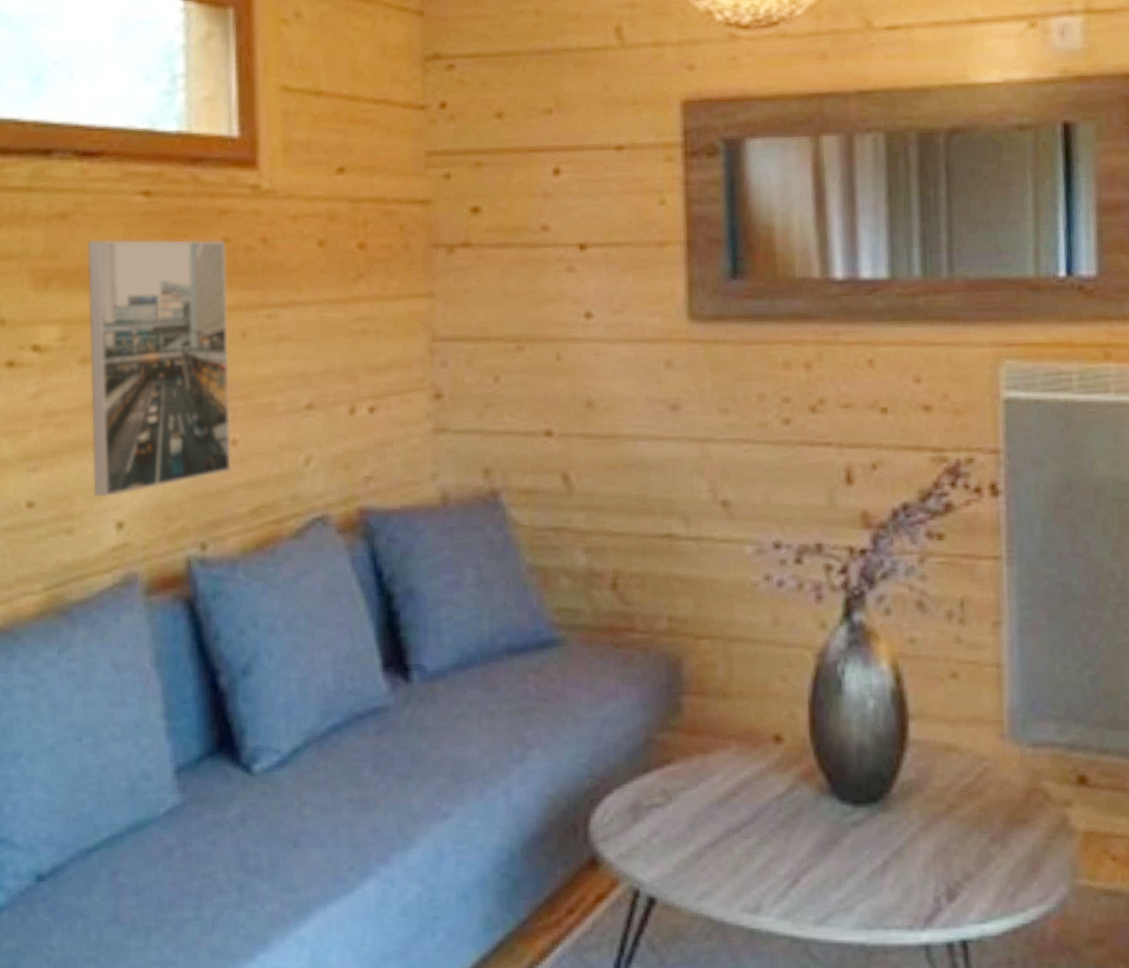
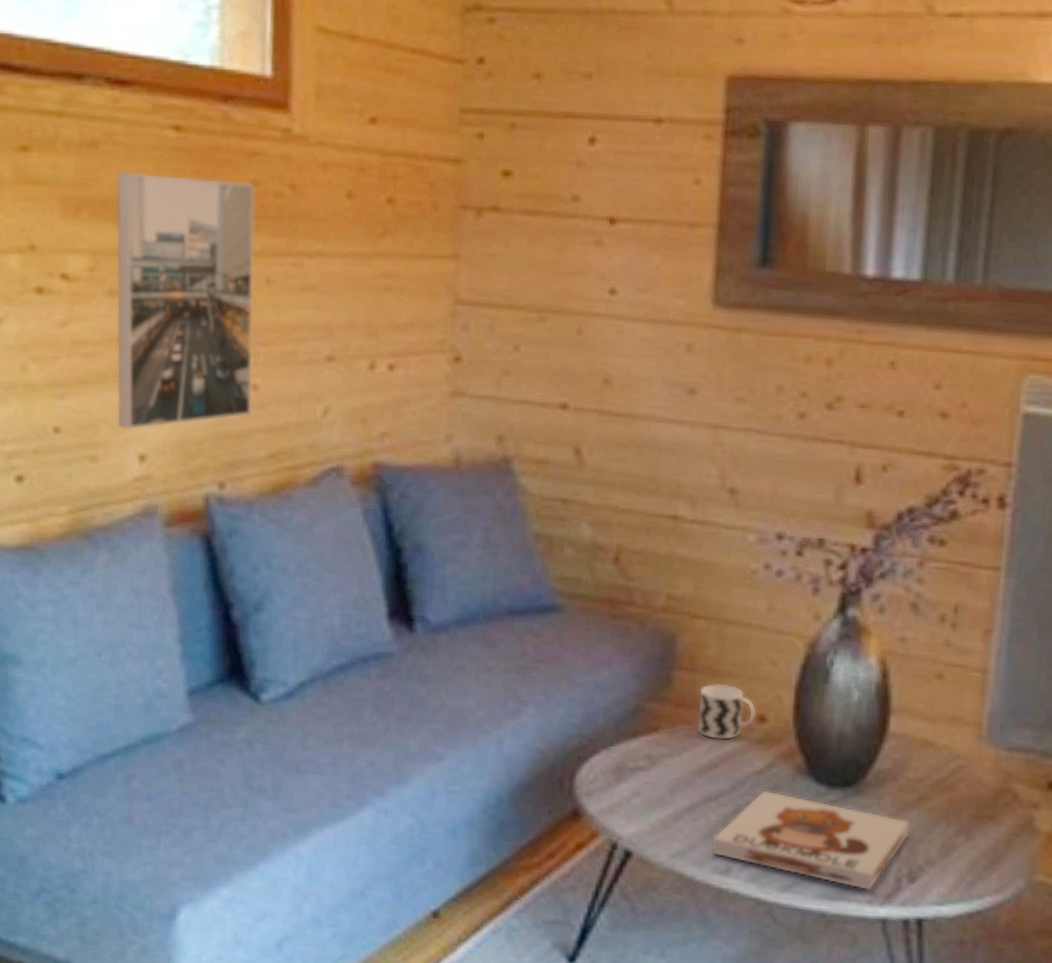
cup: none [711,705,772,766] -> present [698,683,757,740]
board game: none [738,815,943,916] -> present [711,790,911,891]

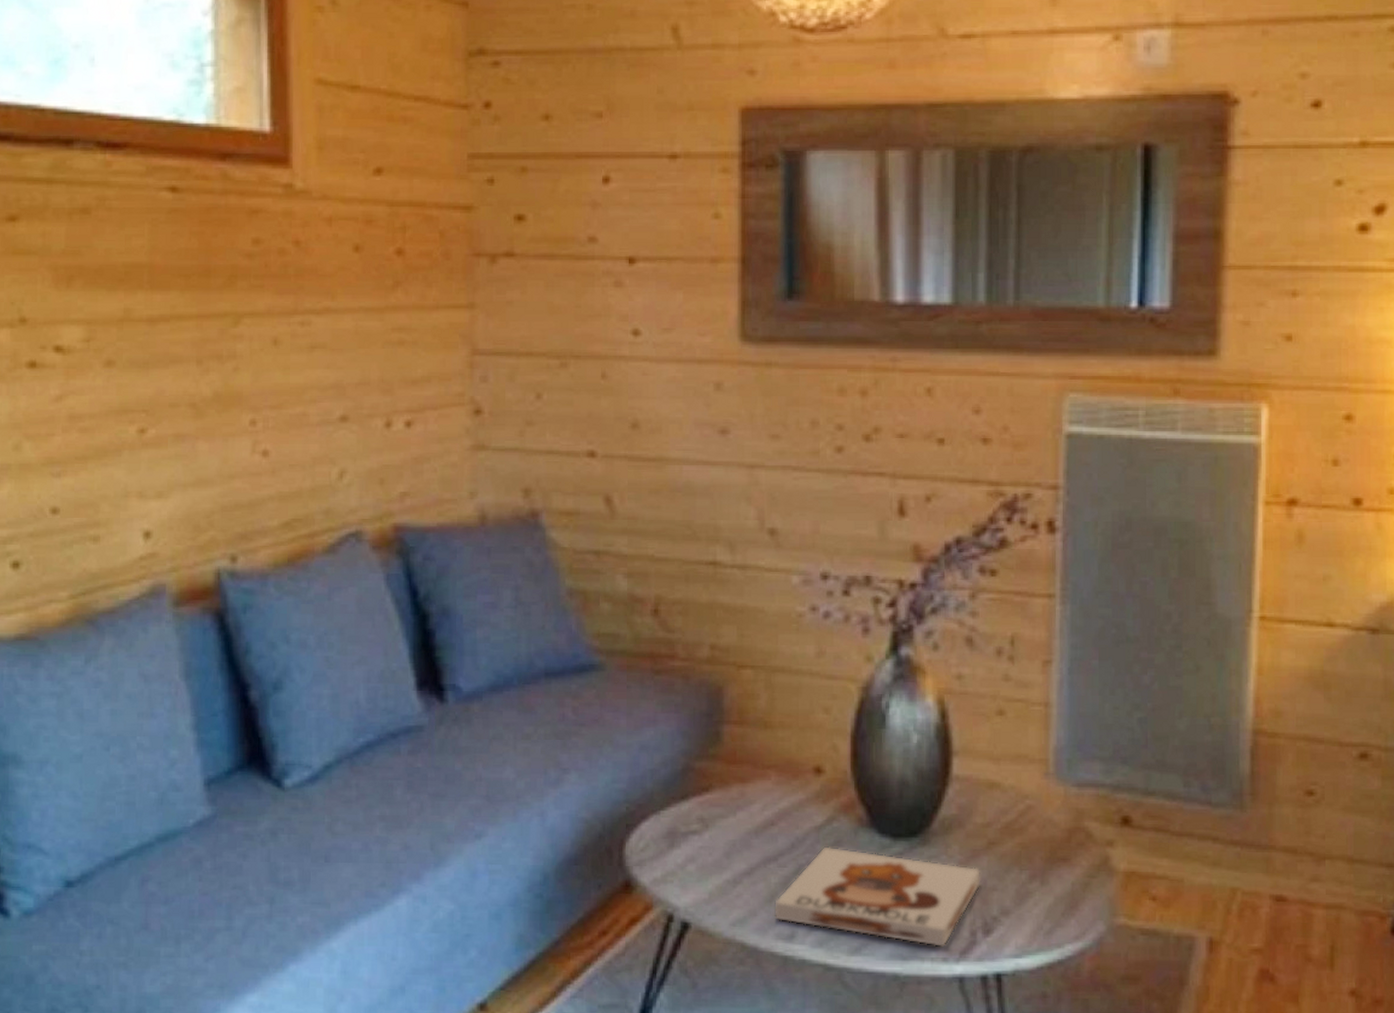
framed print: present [116,171,255,430] -> none [111,237,263,506]
cup: present [698,683,757,740] -> none [751,736,812,796]

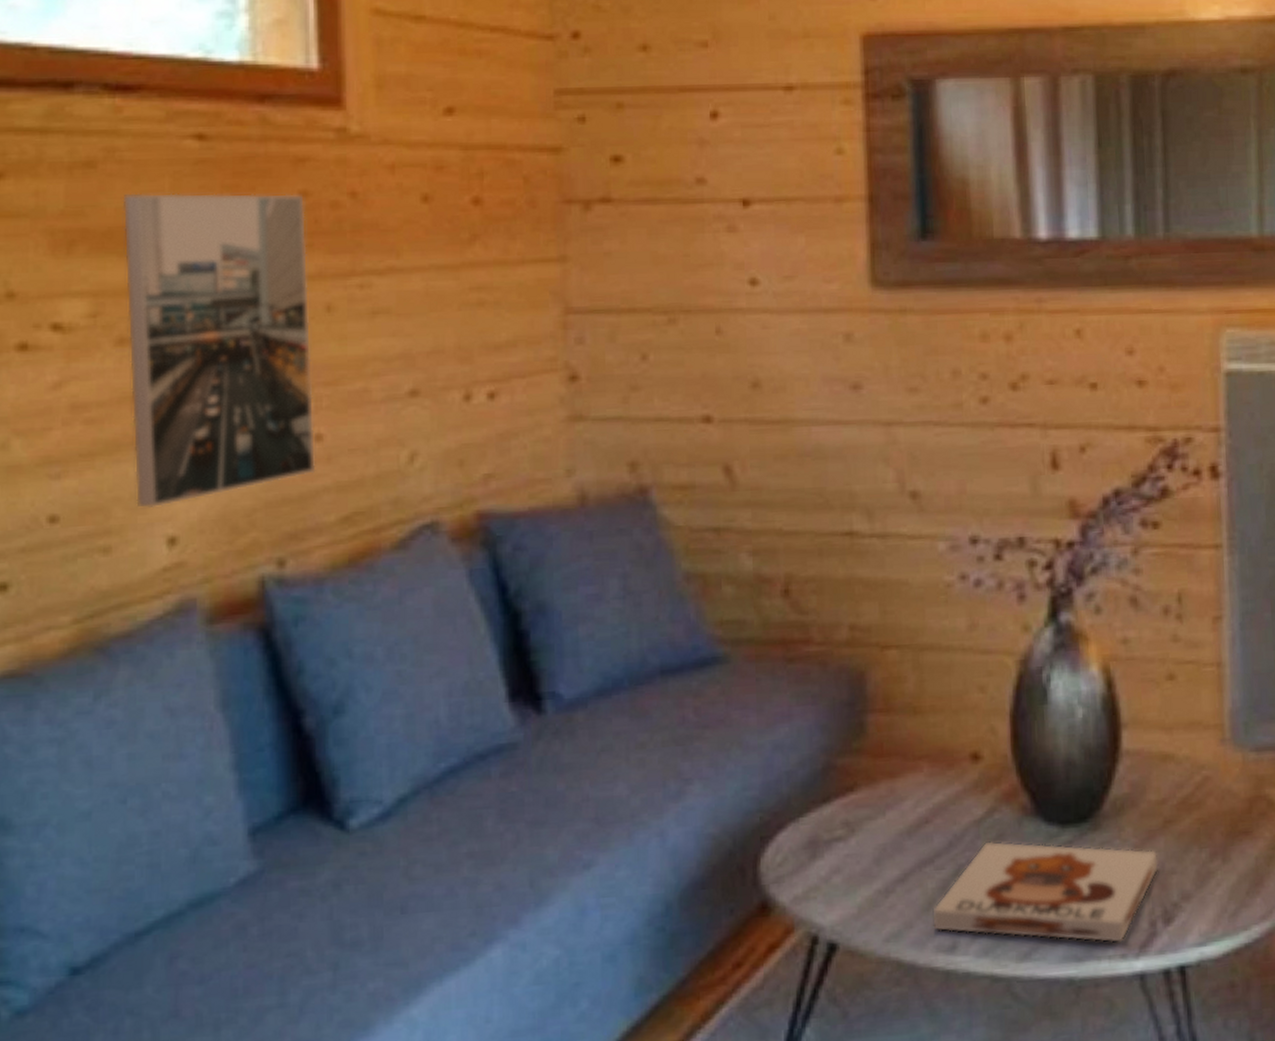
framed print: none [111,237,263,506] -> present [122,192,316,509]

